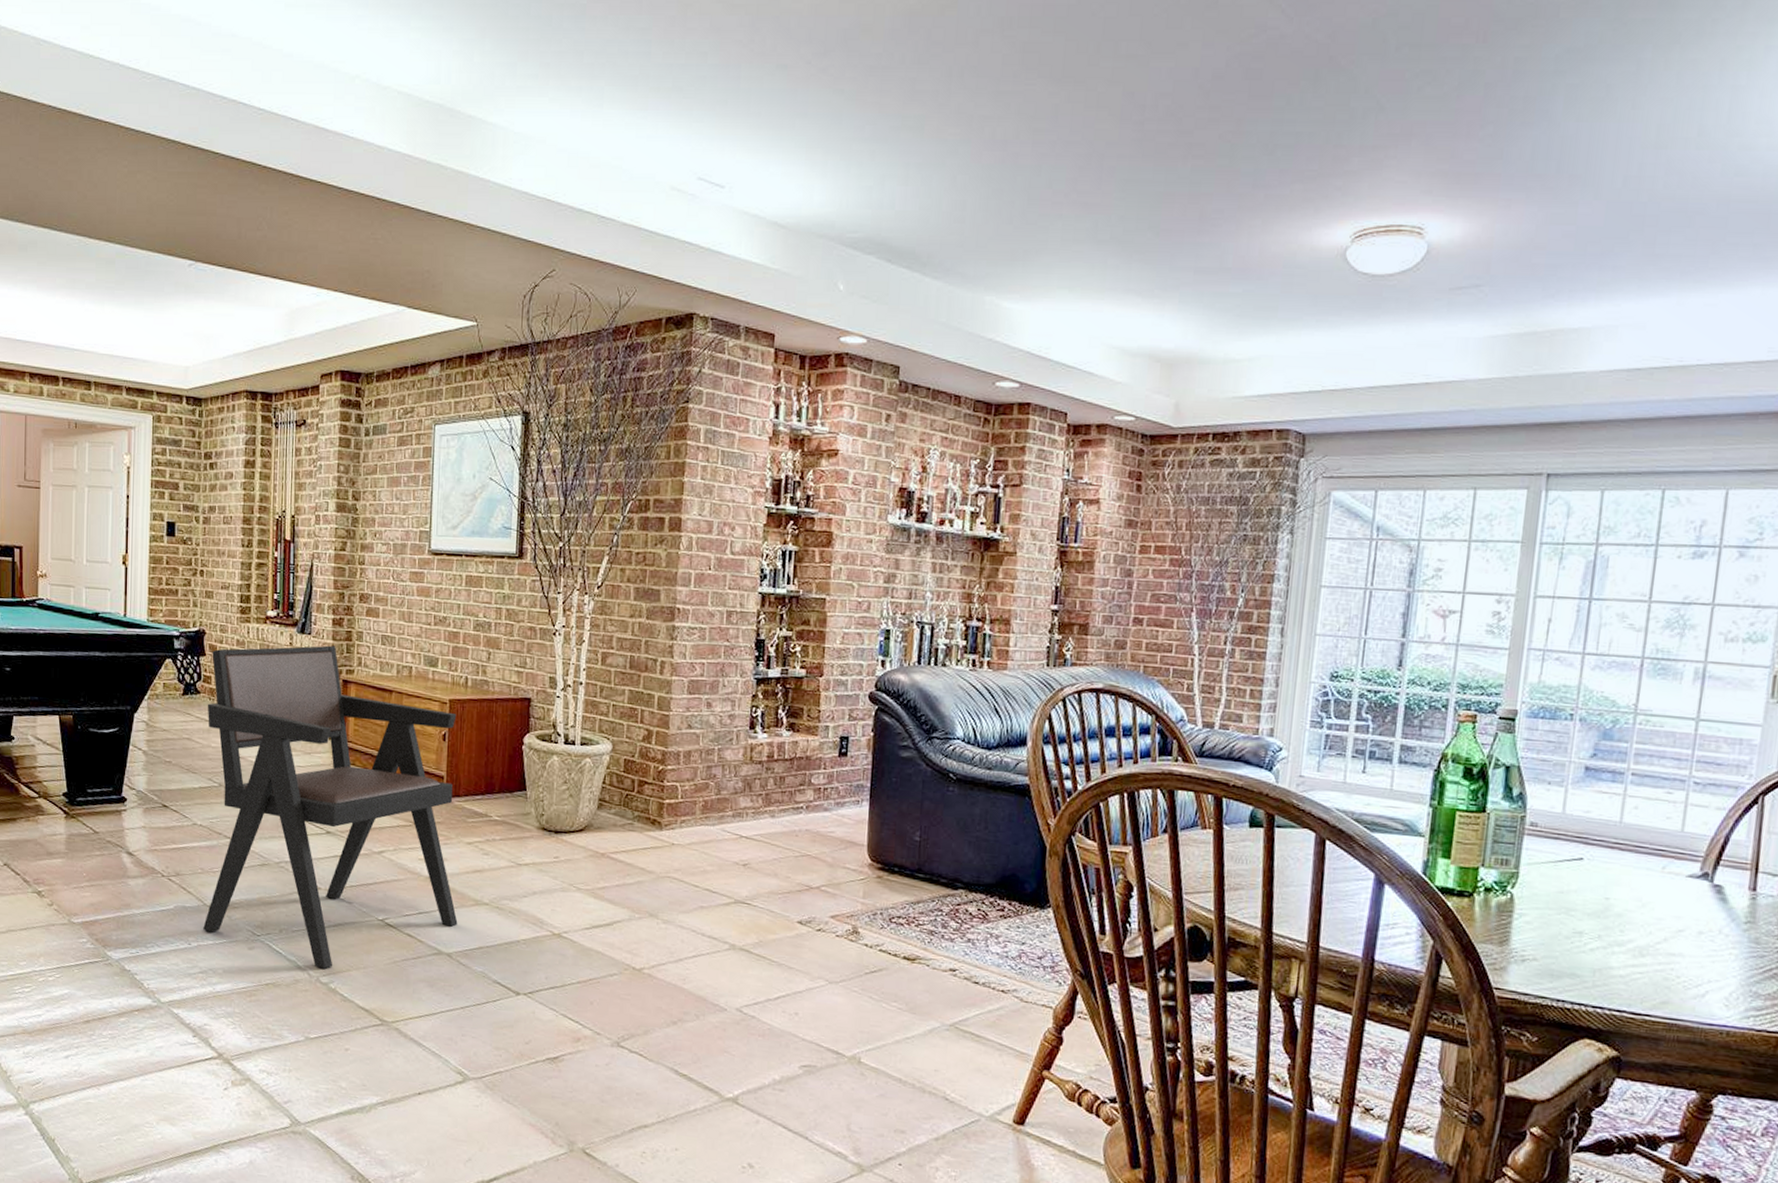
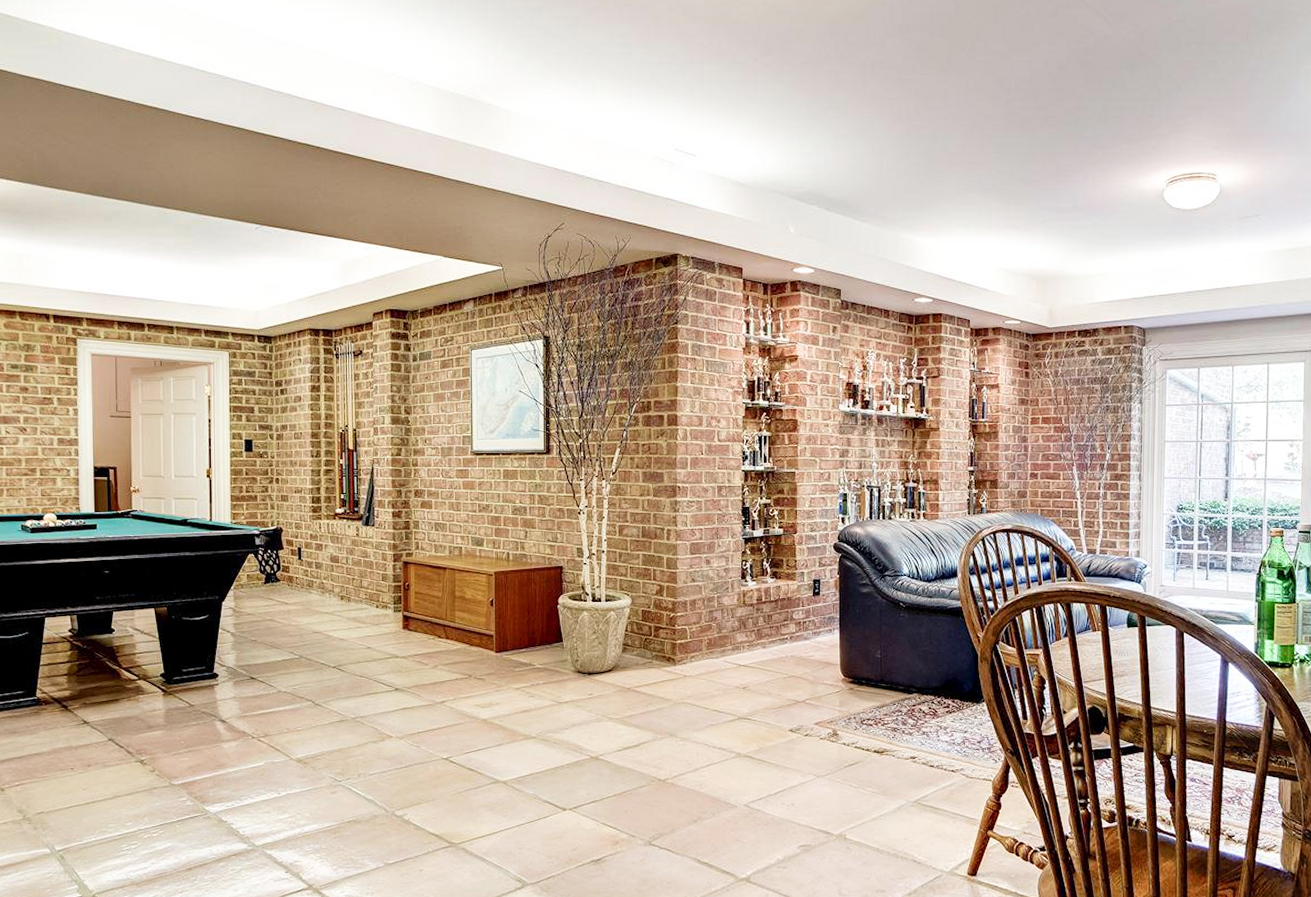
armchair: present [203,645,458,969] -> none [286,534,511,804]

